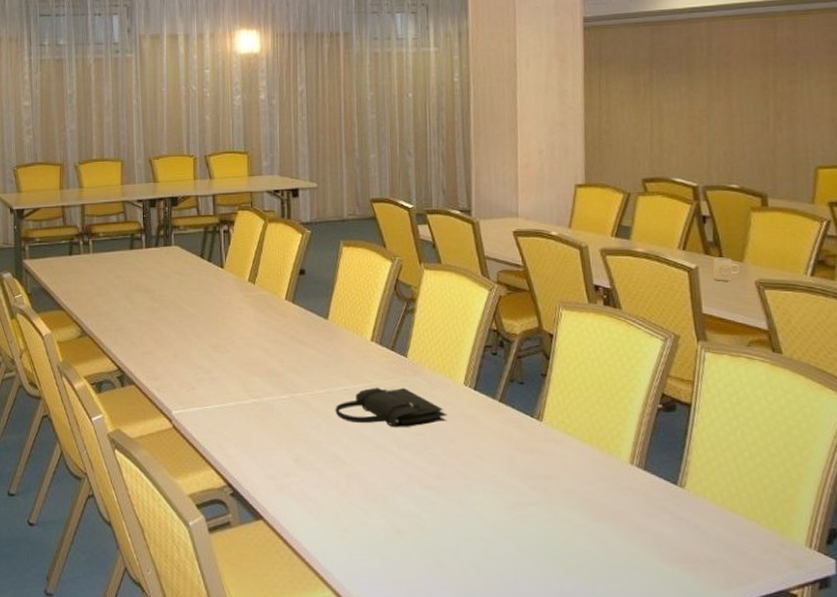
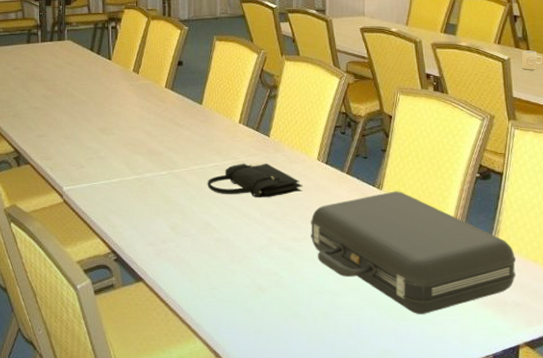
briefcase: none [457,423,710,569] -> present [310,191,517,314]

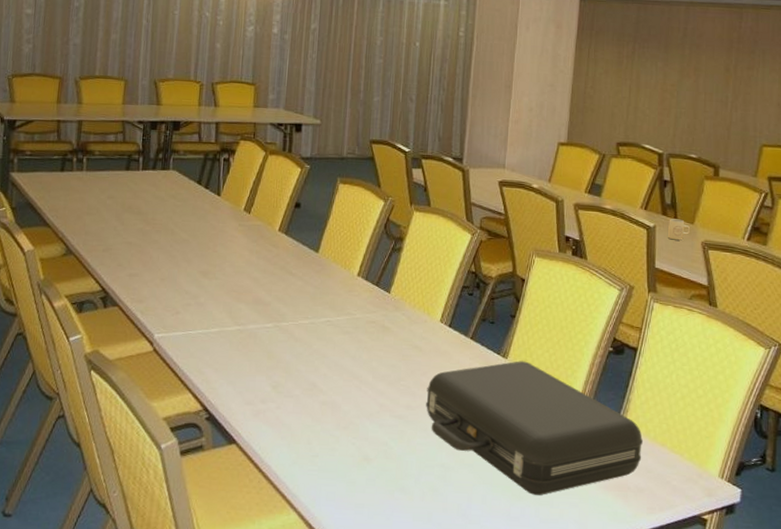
handbag: present [207,163,303,197] -> none [316,320,422,360]

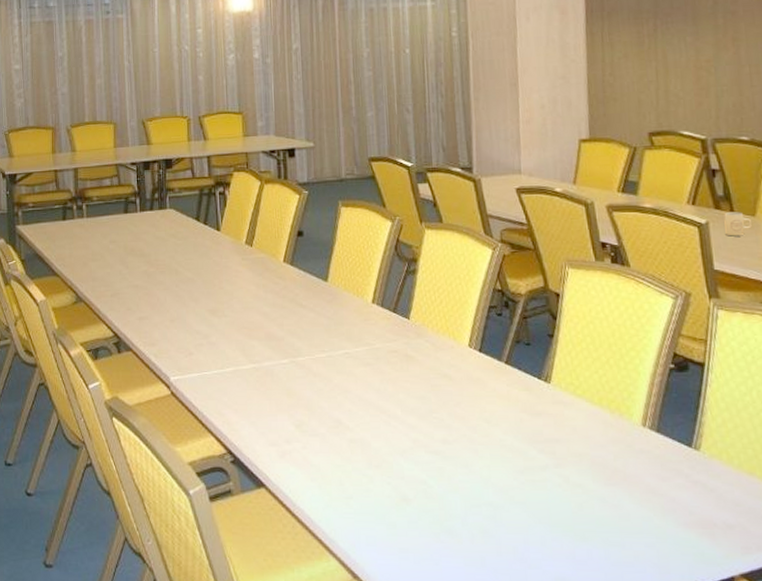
briefcase: present [426,361,644,495] -> none [463,385,727,535]

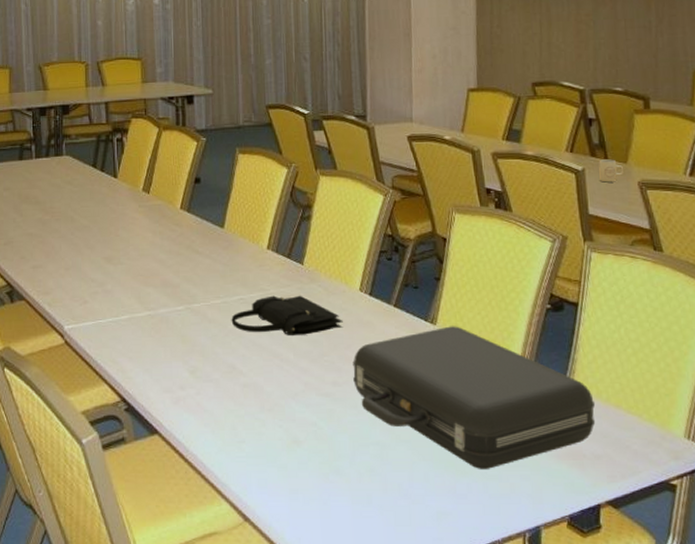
handbag: none [336,350,452,391] -> present [231,295,343,335]
briefcase: none [463,385,727,535] -> present [352,326,596,469]

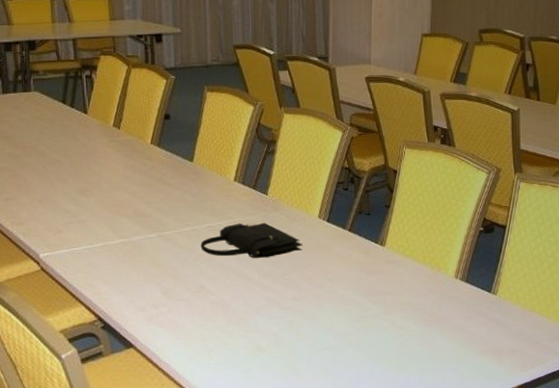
briefcase: present [352,326,596,469] -> none [311,247,515,365]
mug: present [598,159,624,183] -> none [531,101,553,121]

